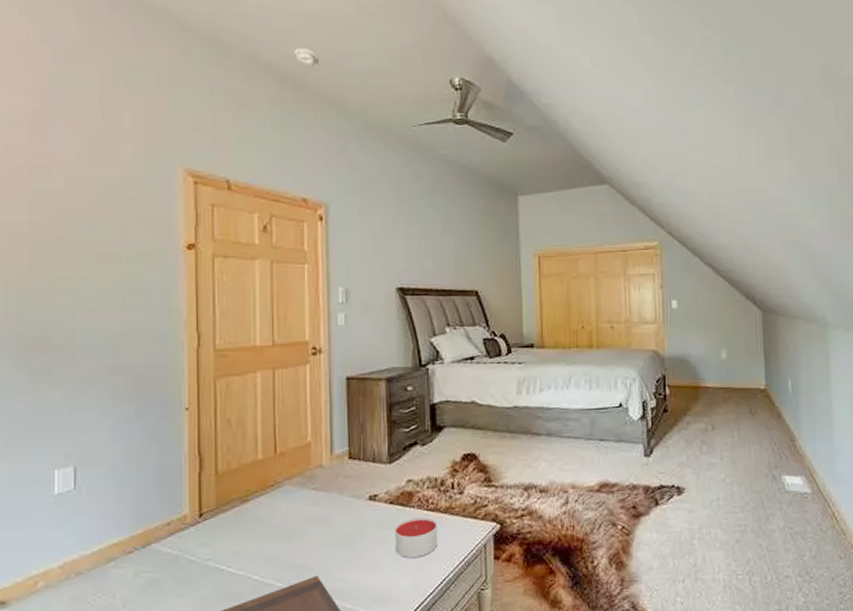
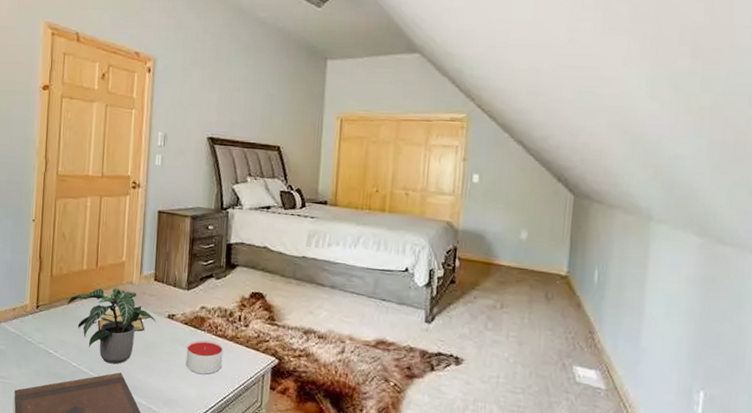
potted plant: none [241,476,355,568] -> present [68,288,156,365]
diary: none [281,498,347,530] -> present [97,307,149,331]

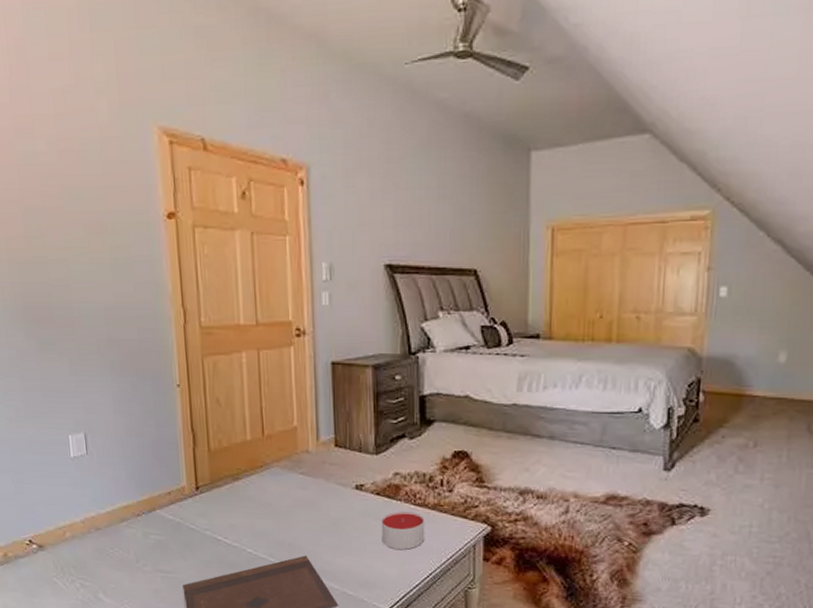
potted plant: present [68,288,156,365] -> none [233,460,342,547]
diary: present [97,307,149,331] -> none [271,482,333,510]

